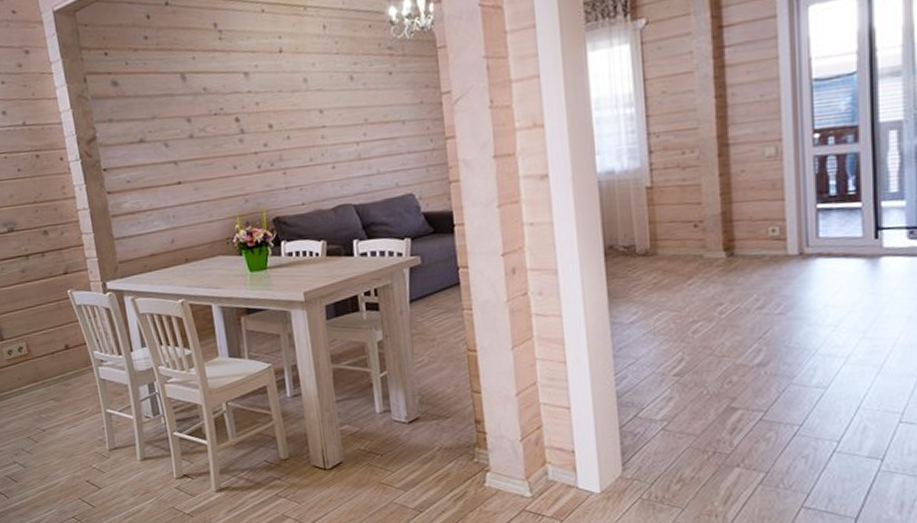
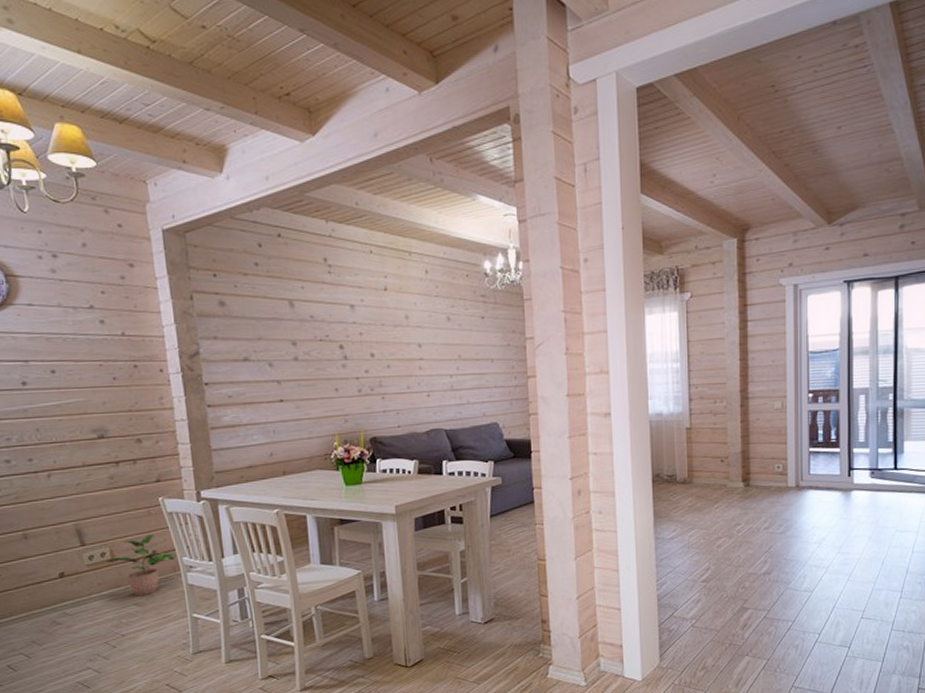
potted plant: none [23,328,88,392] -> present [106,534,177,597]

